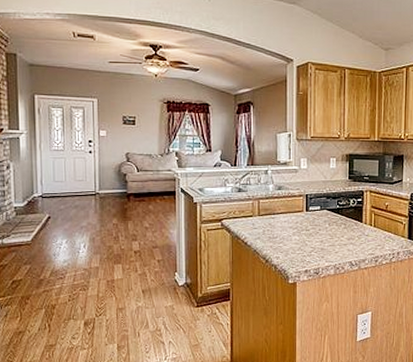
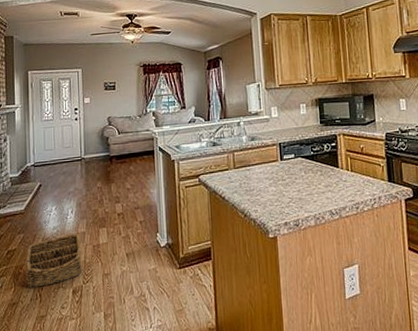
basket: none [33,267,95,319] -> present [26,233,82,289]

